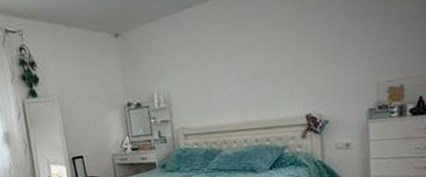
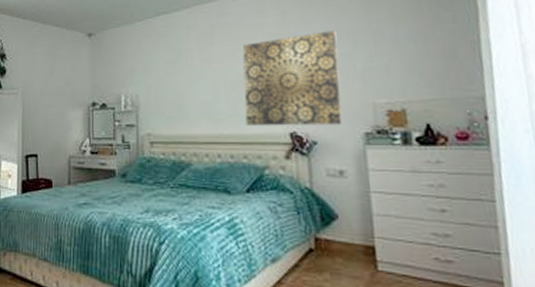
wall art: none [263,14,350,112] -> present [242,31,343,126]

